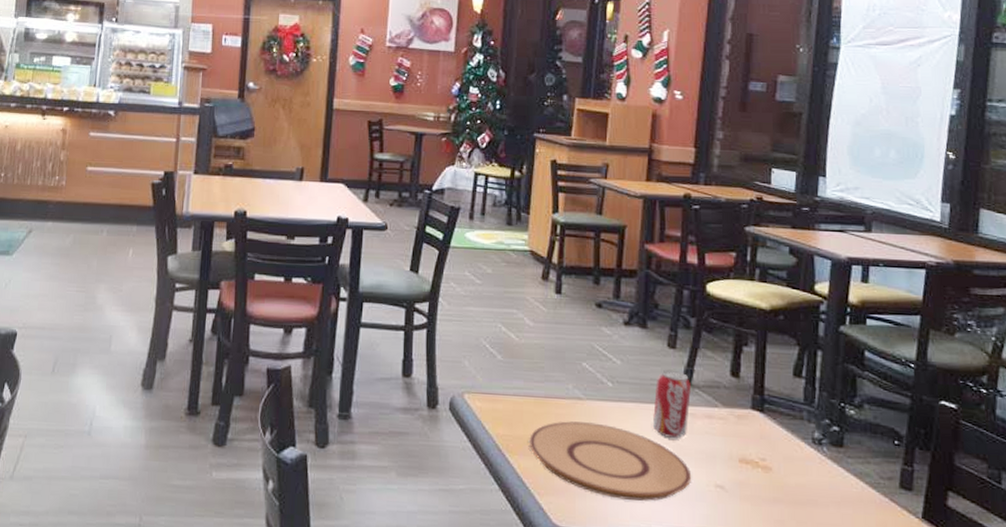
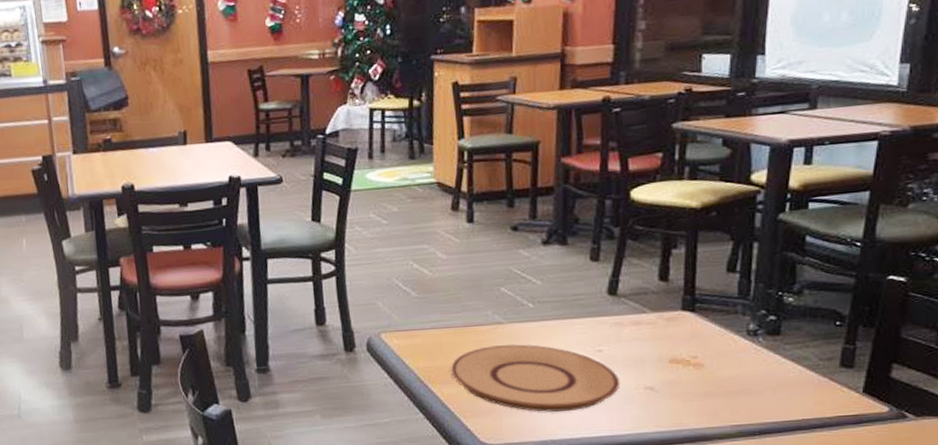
beverage can: present [652,369,691,439] -> none [577,282,617,350]

